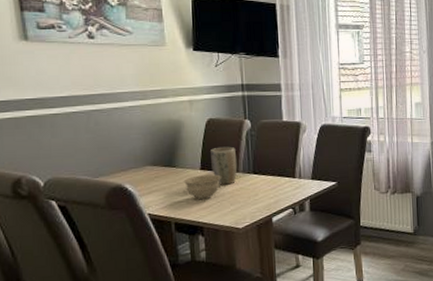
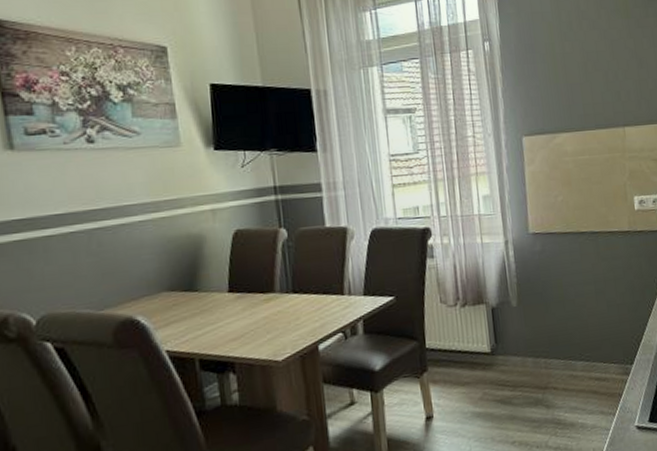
bowl: present [183,174,221,200] -> none [207,296,254,330]
plant pot: present [211,146,238,185] -> none [240,262,273,310]

